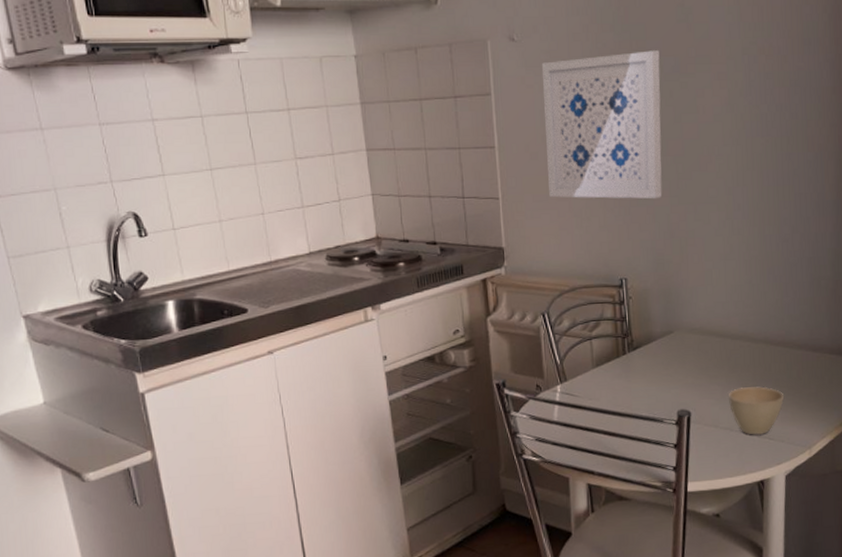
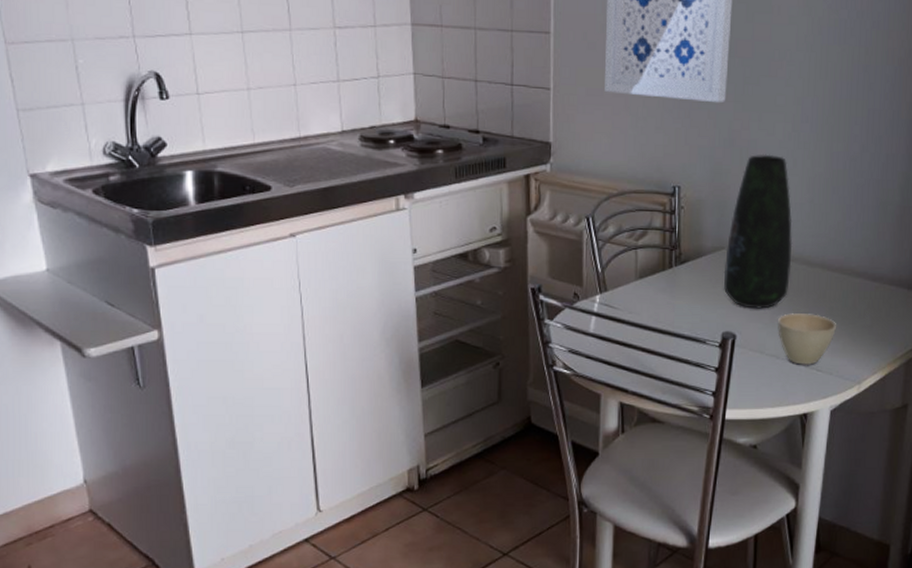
vase: none [674,242,737,386] -> present [723,154,793,309]

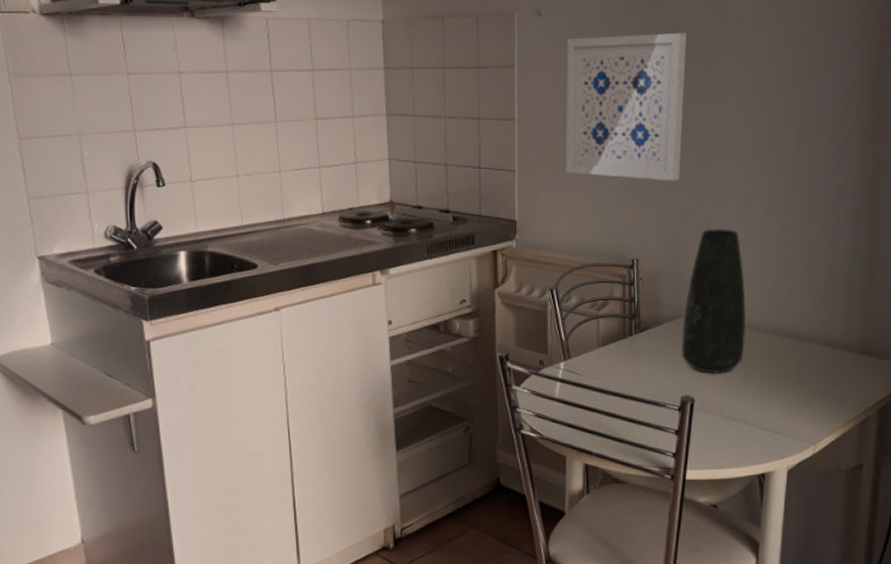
cup: present [778,313,837,366] -> none [734,378,792,428]

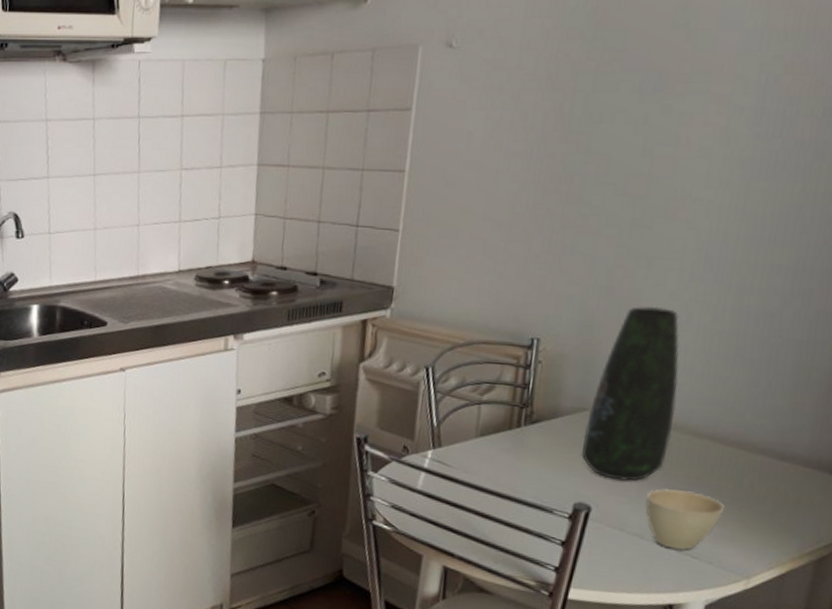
wall art: present [566,32,687,182] -> none [461,63,640,248]
cup: none [734,378,792,428] -> present [645,489,725,551]

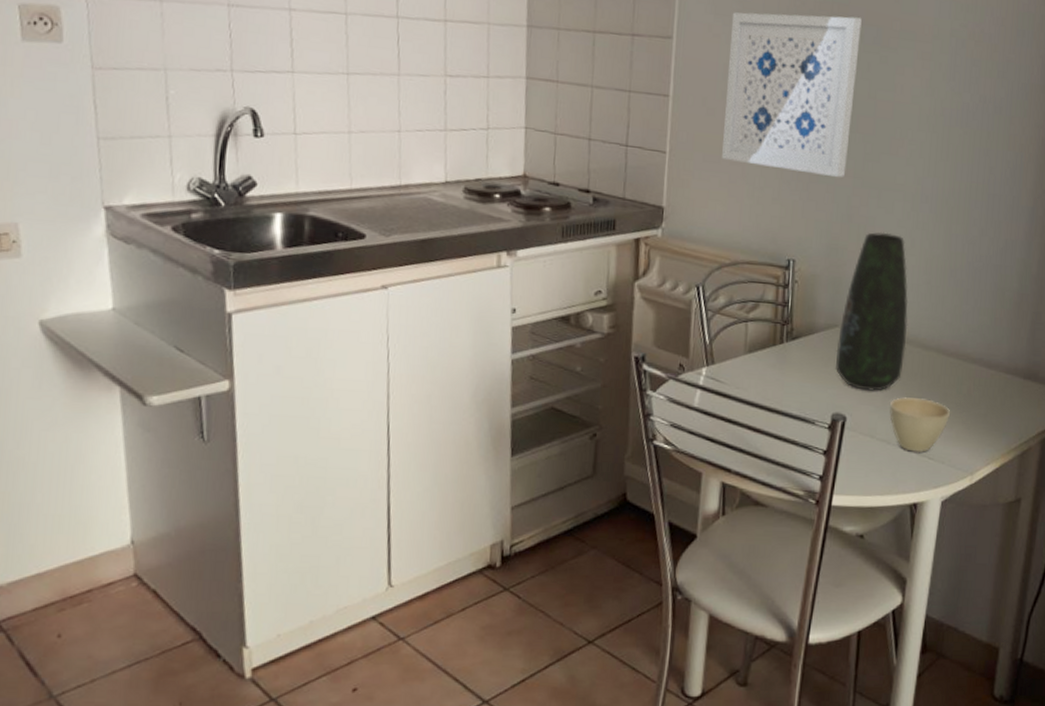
wall art: none [461,63,640,248] -> present [722,12,862,178]

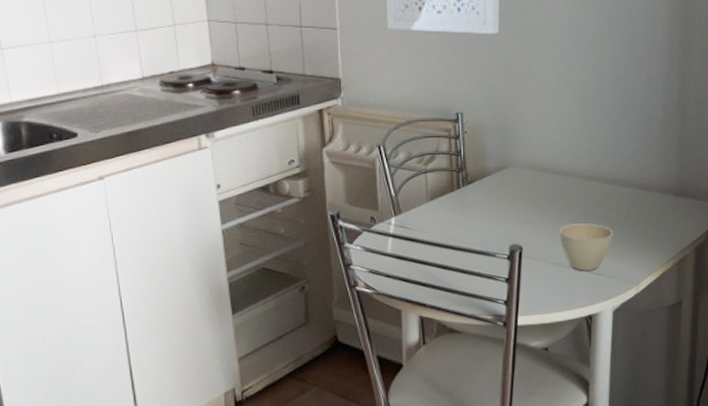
vase: present [836,232,909,392] -> none [507,79,569,222]

